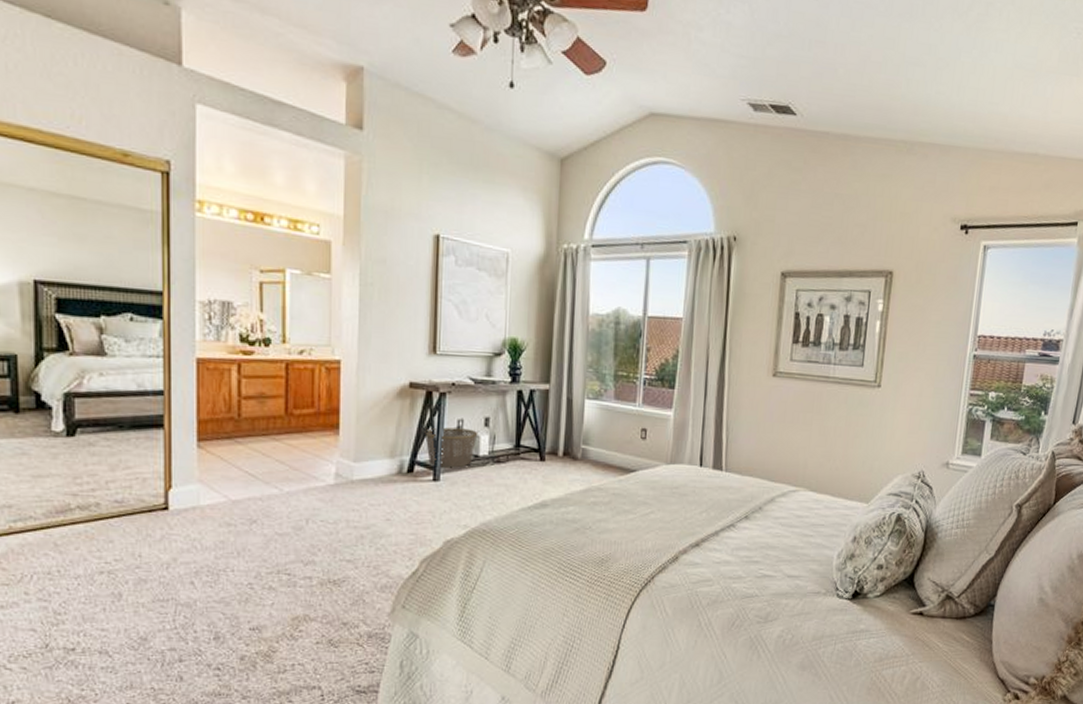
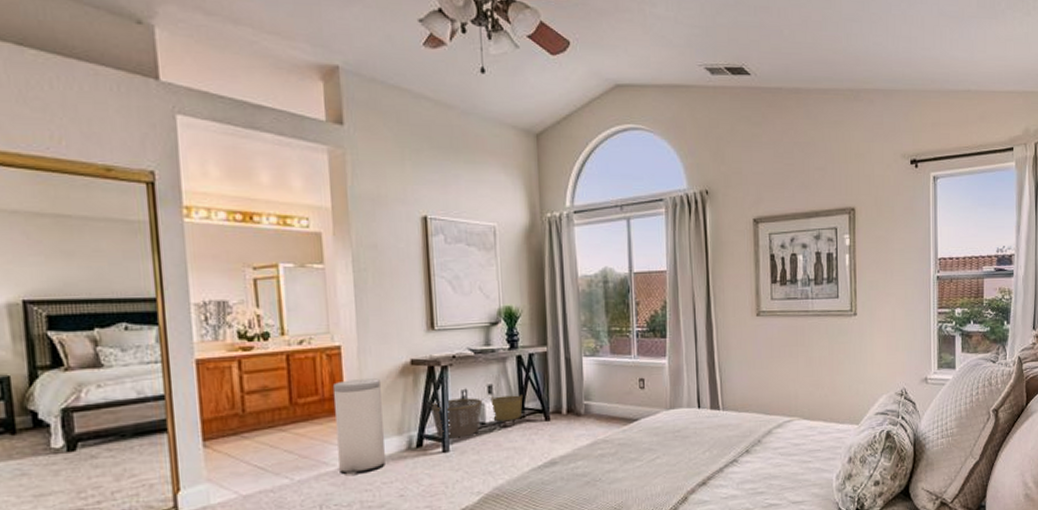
pedal bin: none [329,396,377,494] -> present [334,378,385,477]
basket: none [486,429,521,457] -> present [490,395,524,422]

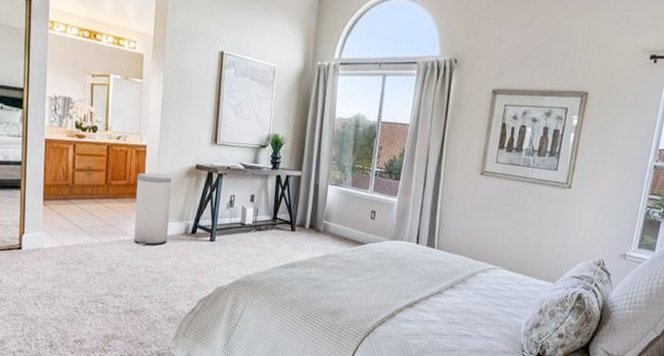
basket: present [430,398,483,439] -> none [205,200,246,233]
basket: present [490,395,524,422] -> none [251,204,277,226]

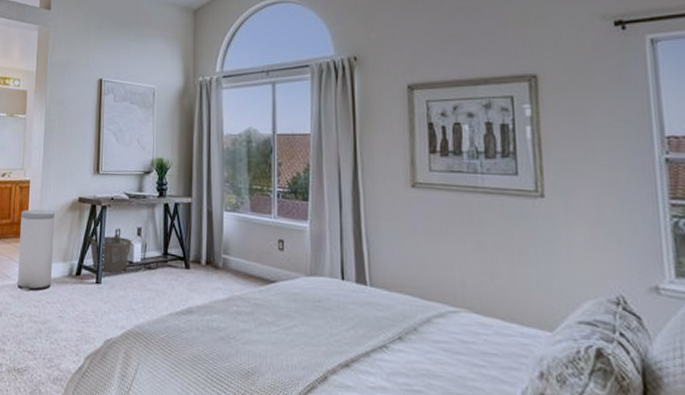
basket: none [205,200,246,233] -> present [90,236,132,273]

